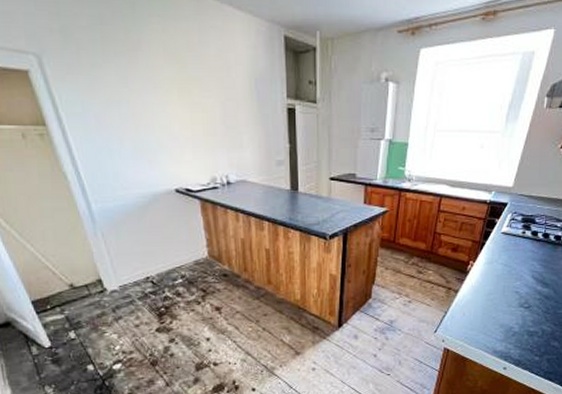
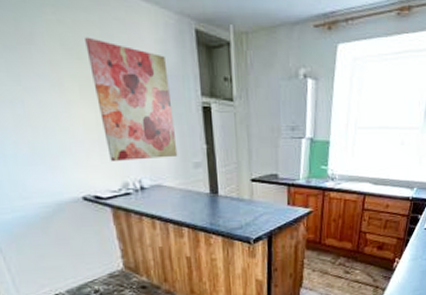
wall art: none [185,43,263,157] -> present [85,37,178,161]

